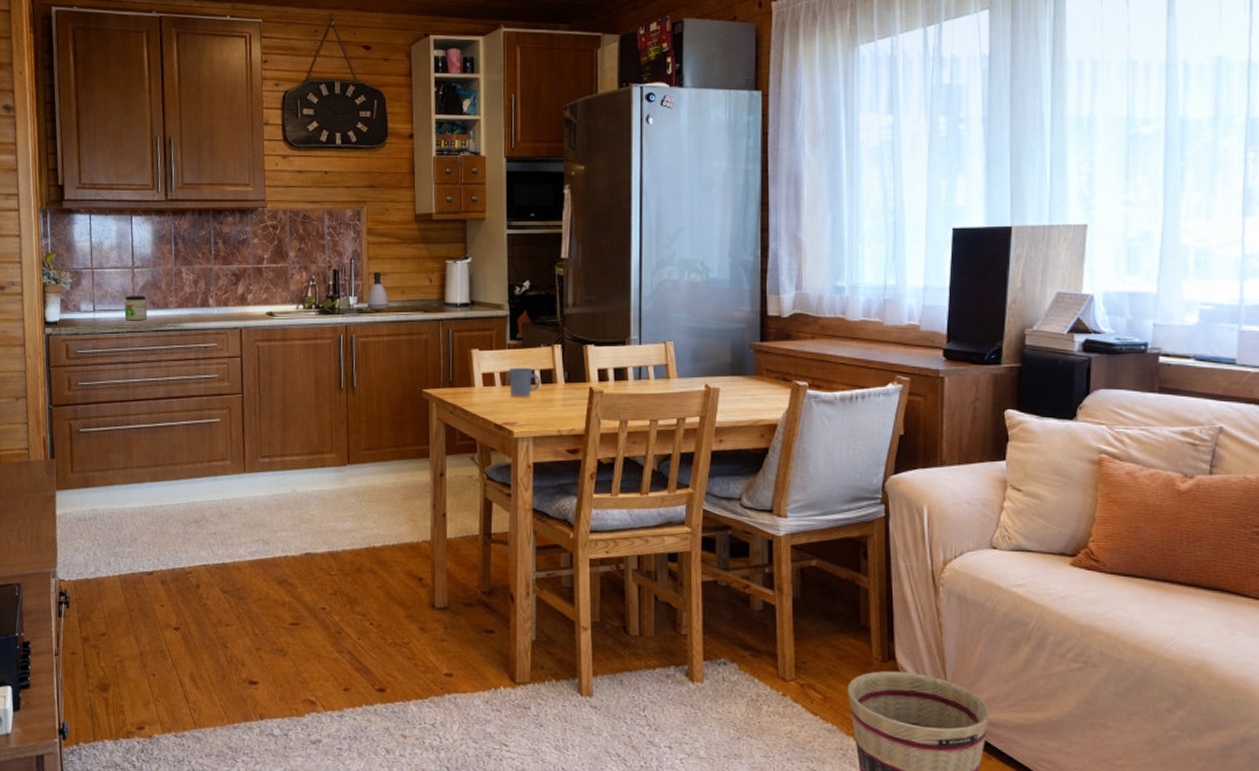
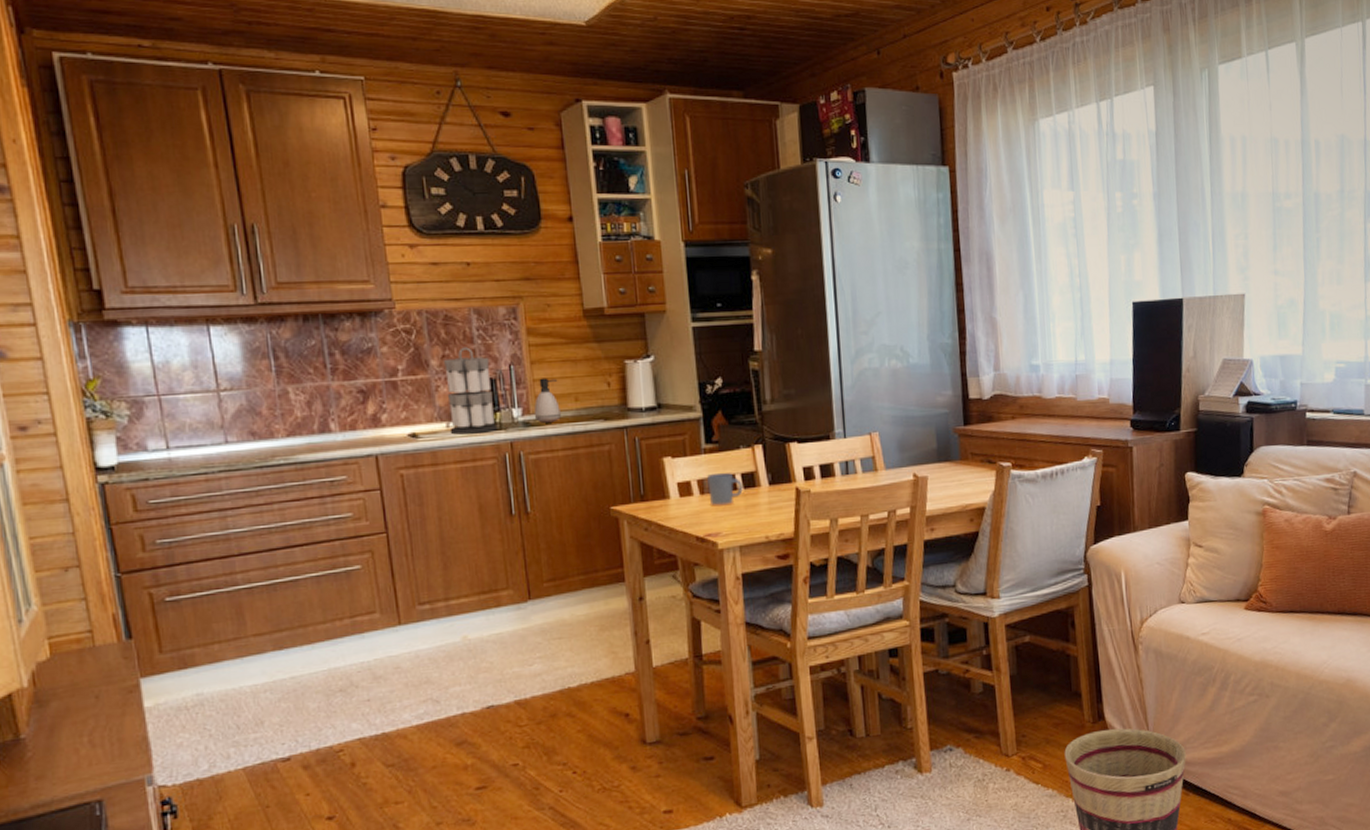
jar: present [124,296,148,321] -> none [211,425,246,458]
spice rack: none [298,242,337,316] -> present [444,347,498,435]

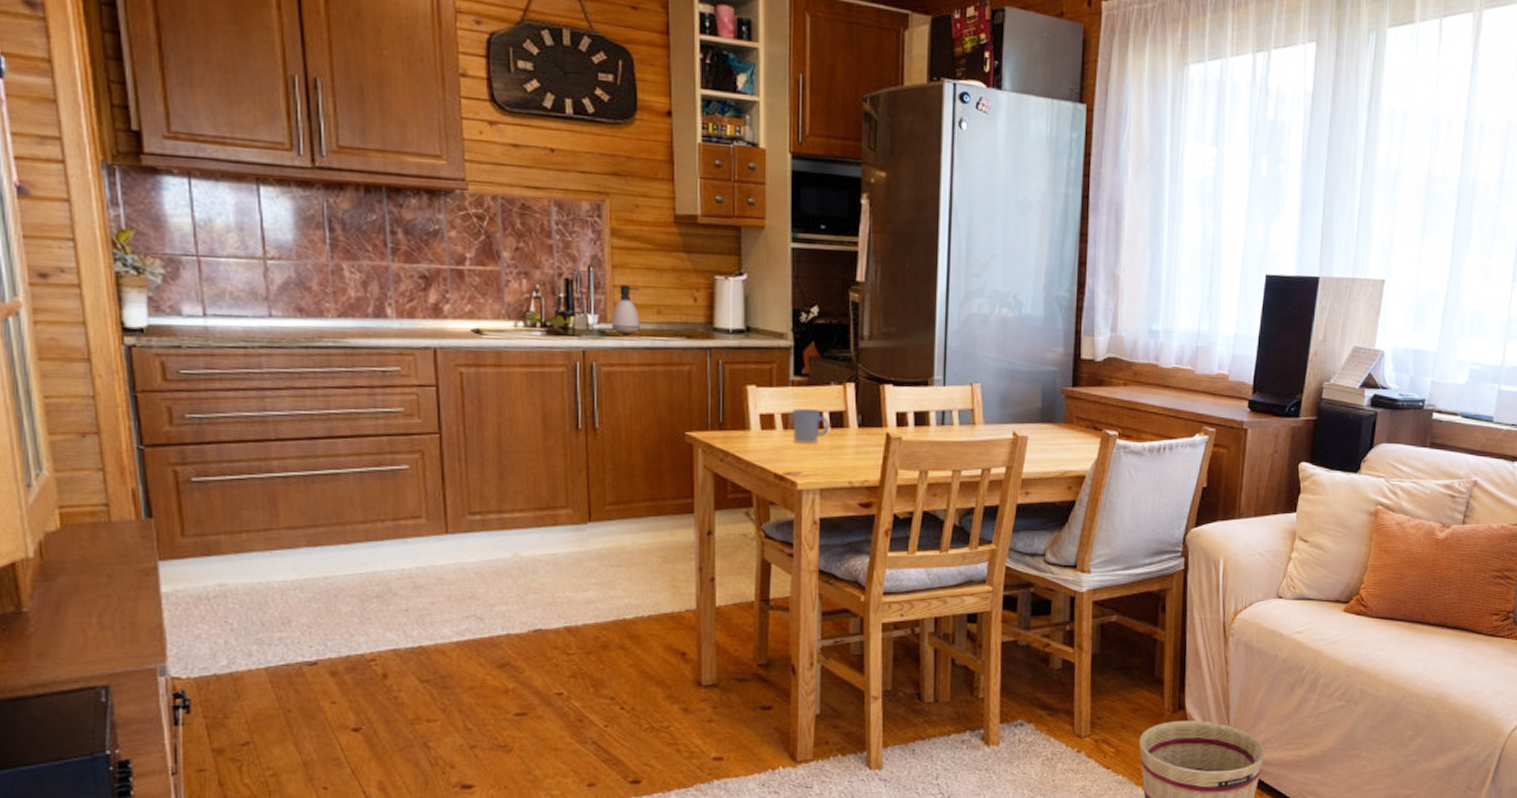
spice rack: present [444,347,498,435] -> none [517,241,570,338]

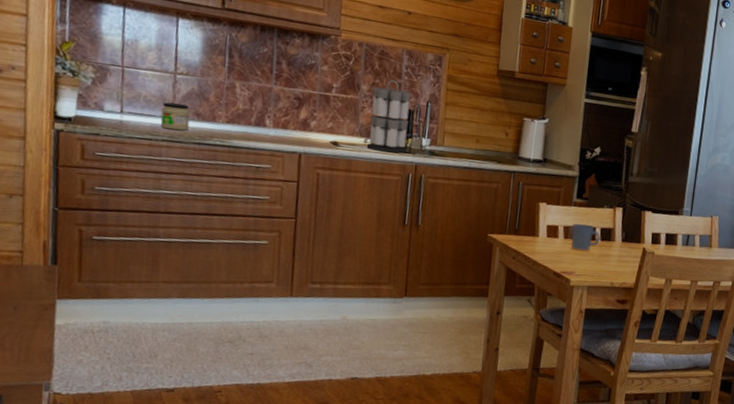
jar: none [254,297,291,333] -> present [160,102,191,131]
spice rack: none [517,241,570,338] -> present [366,80,412,154]
soap dispenser: present [611,284,640,334] -> none [439,118,465,157]

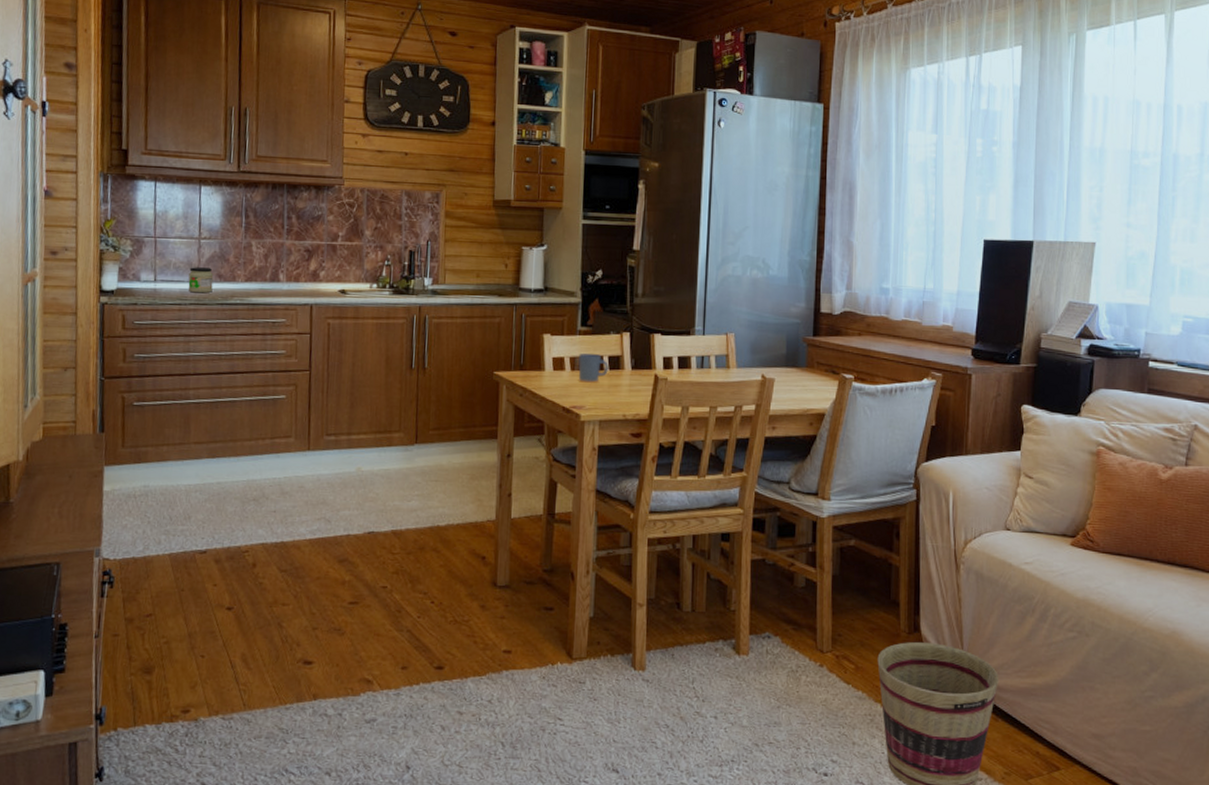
spice rack: present [366,80,412,154] -> none [372,222,412,296]

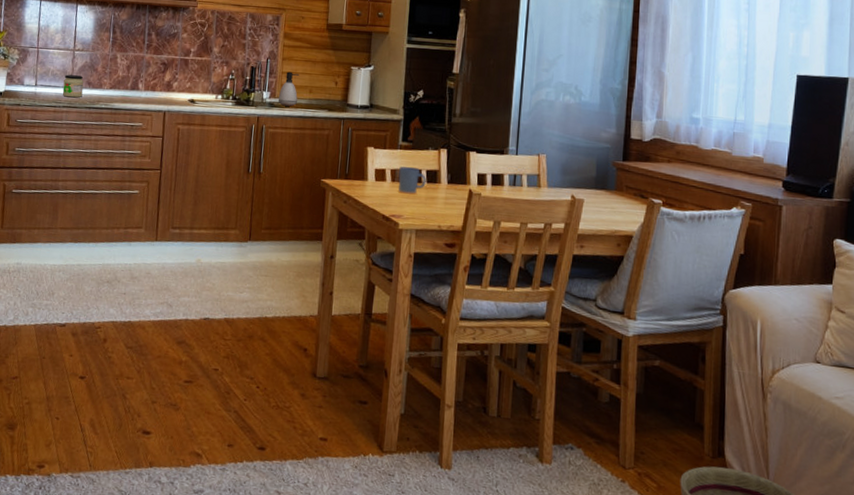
soap dispenser: none [441,254,465,293] -> present [278,71,300,107]

